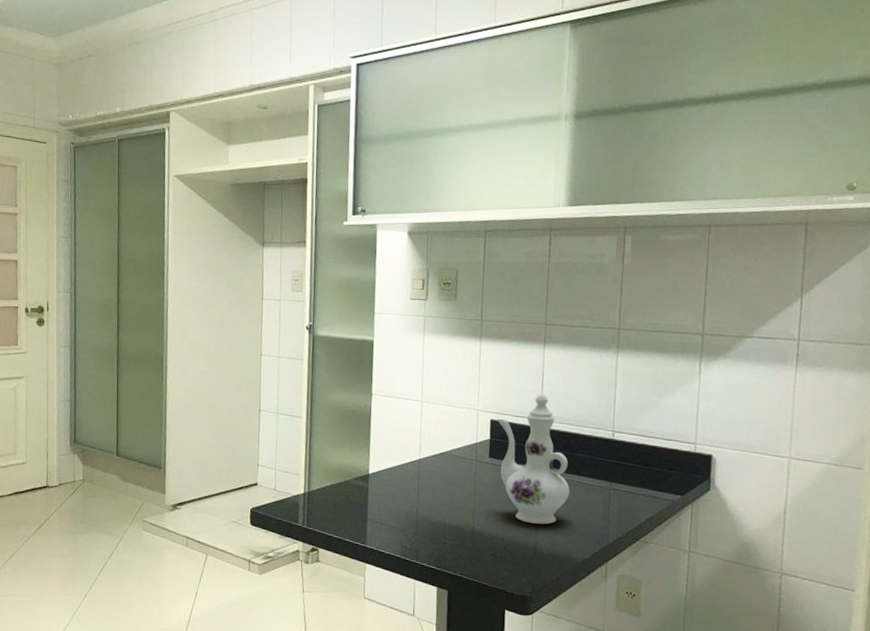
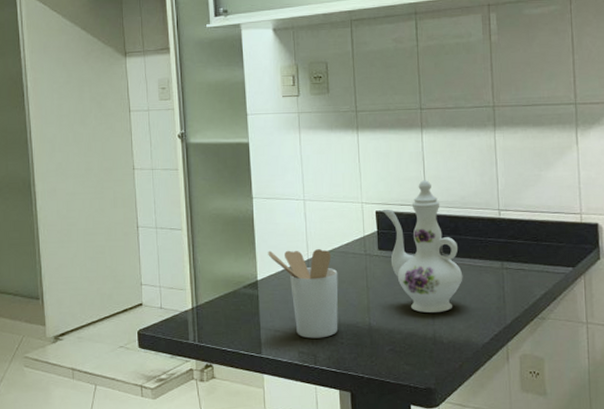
utensil holder: none [381,446,448,536] -> present [268,249,338,339]

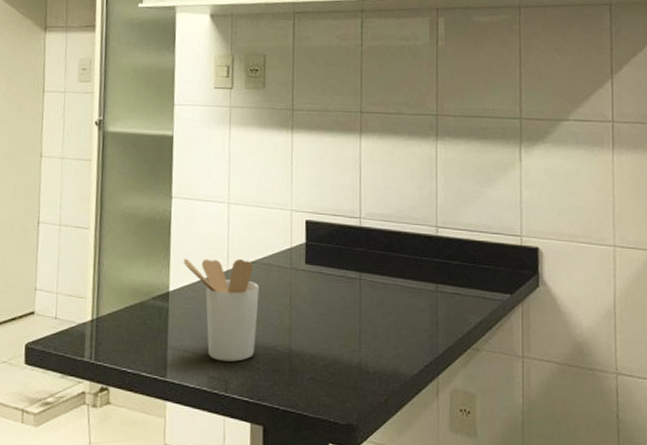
ewer: present [382,180,463,313] -> none [312,189,395,337]

